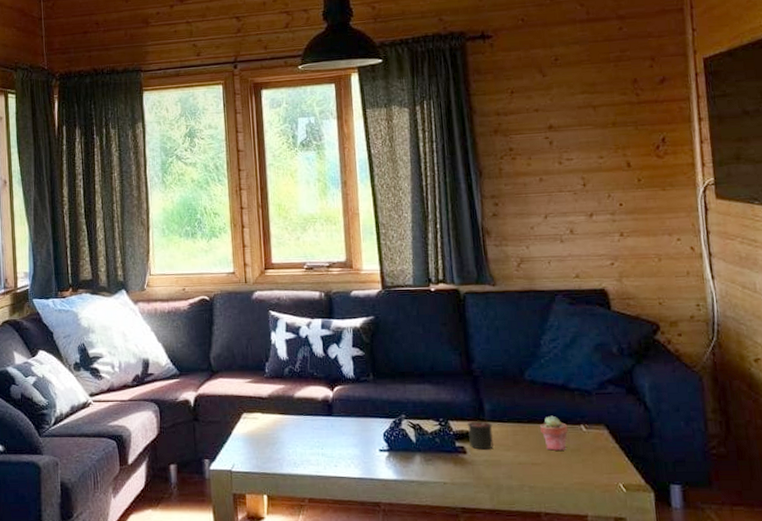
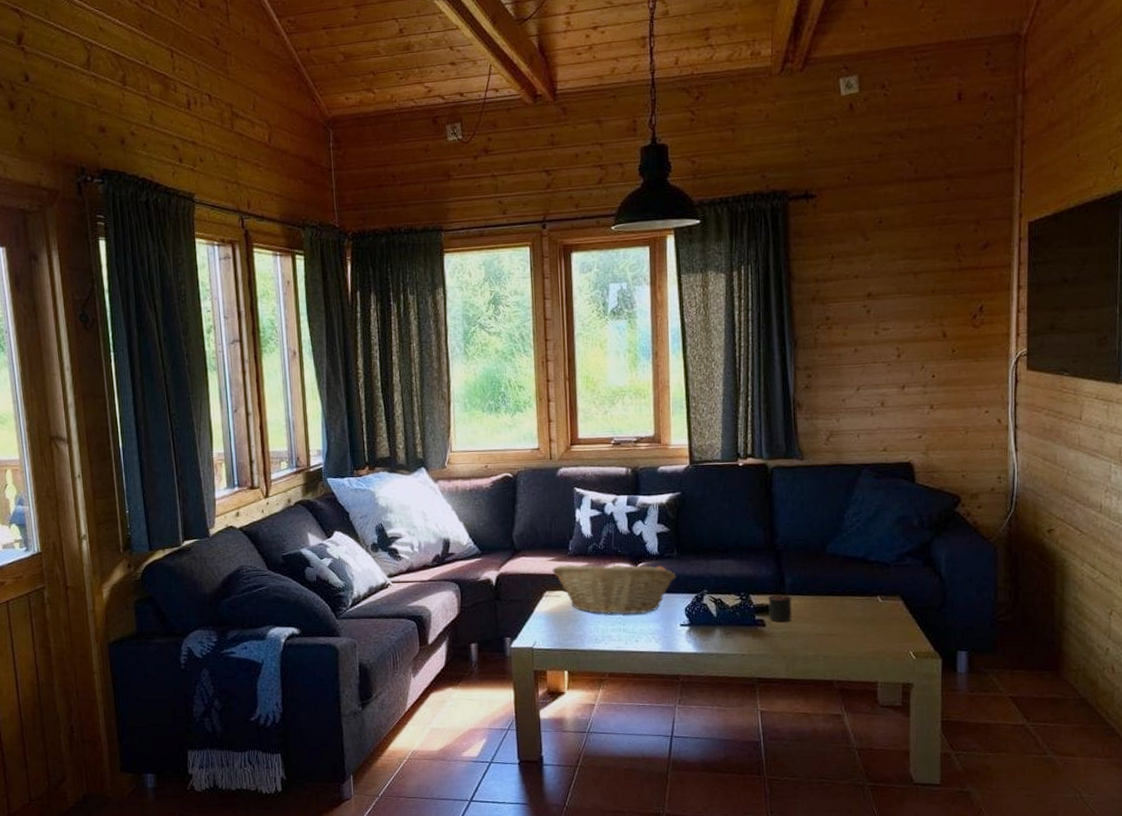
fruit basket: none [249,383,373,439] -> present [552,560,676,615]
potted succulent: present [540,415,569,451] -> none [838,587,865,622]

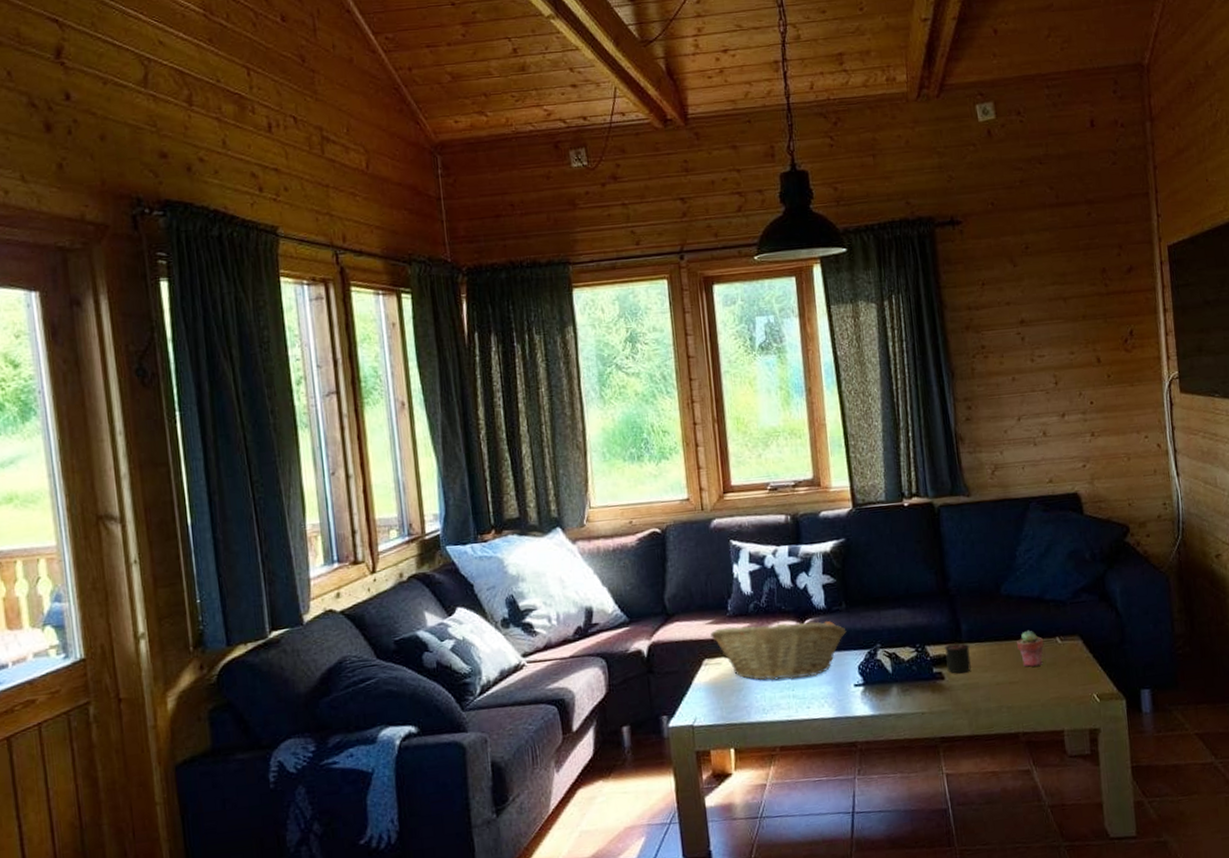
potted succulent: none [838,587,865,622] -> present [1017,630,1045,667]

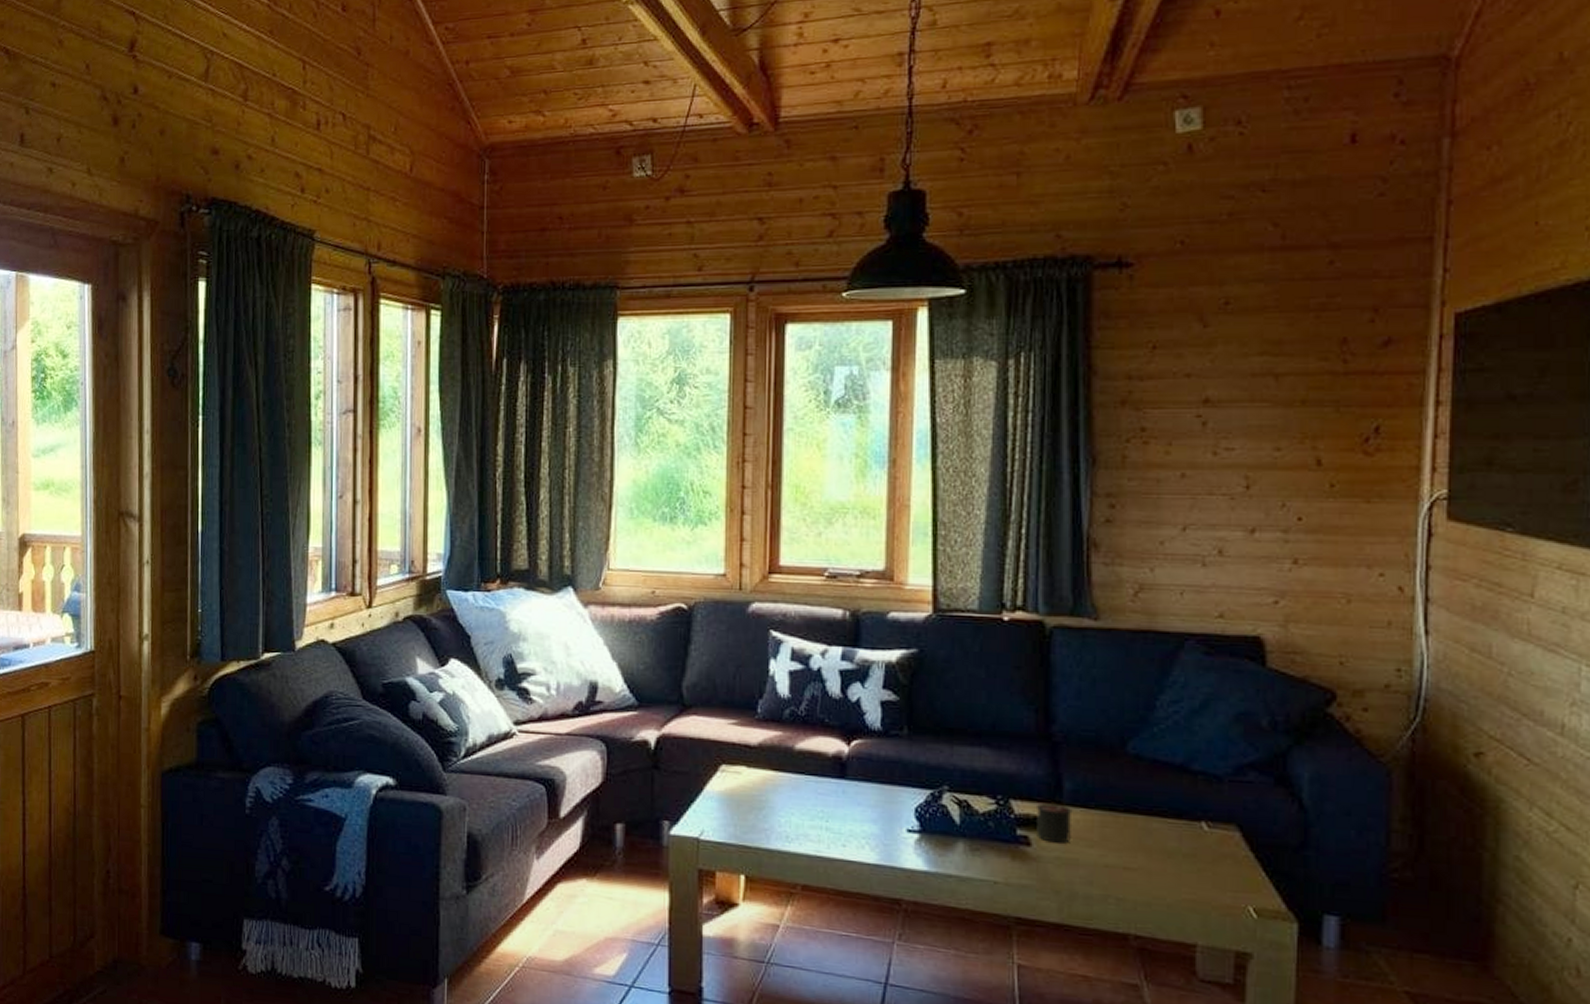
fruit basket: present [710,618,847,681] -> none [732,731,905,810]
potted succulent: present [1017,630,1045,667] -> none [1142,805,1183,854]

